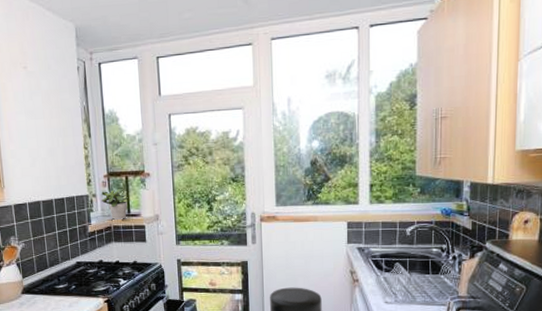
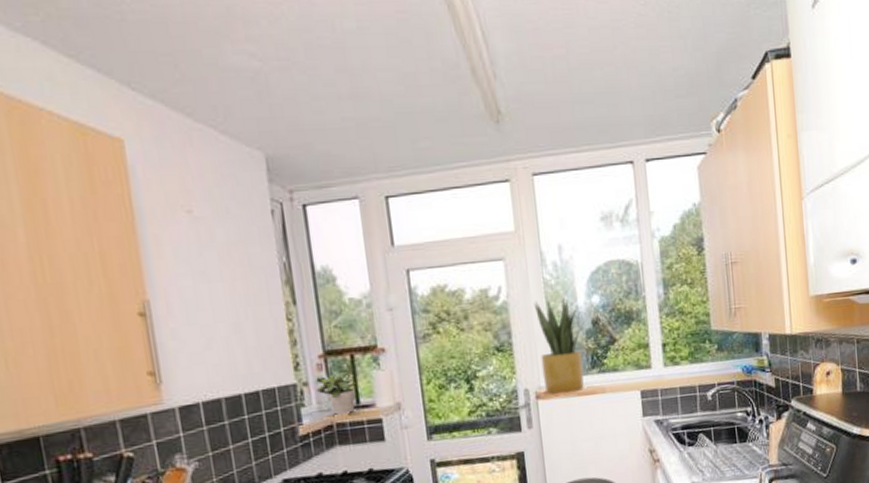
planter: none [264,142,303,220] -> present [533,298,584,395]

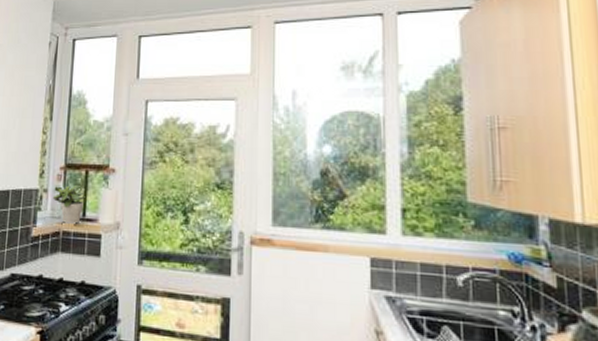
planter: present [533,298,584,395] -> none [260,143,311,246]

